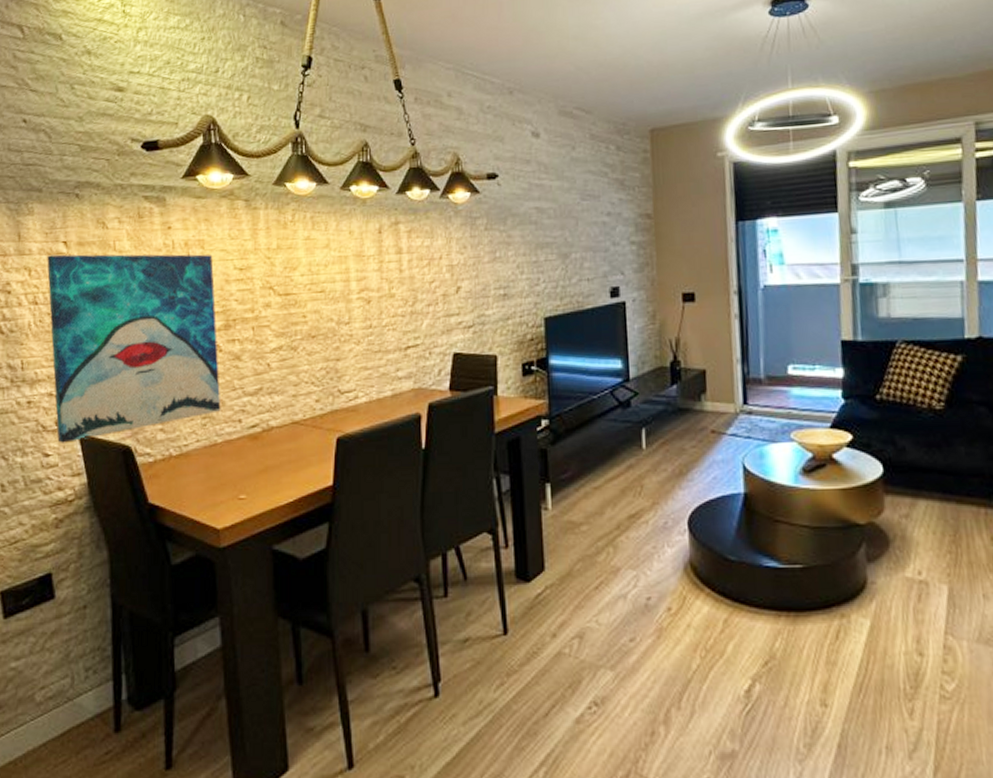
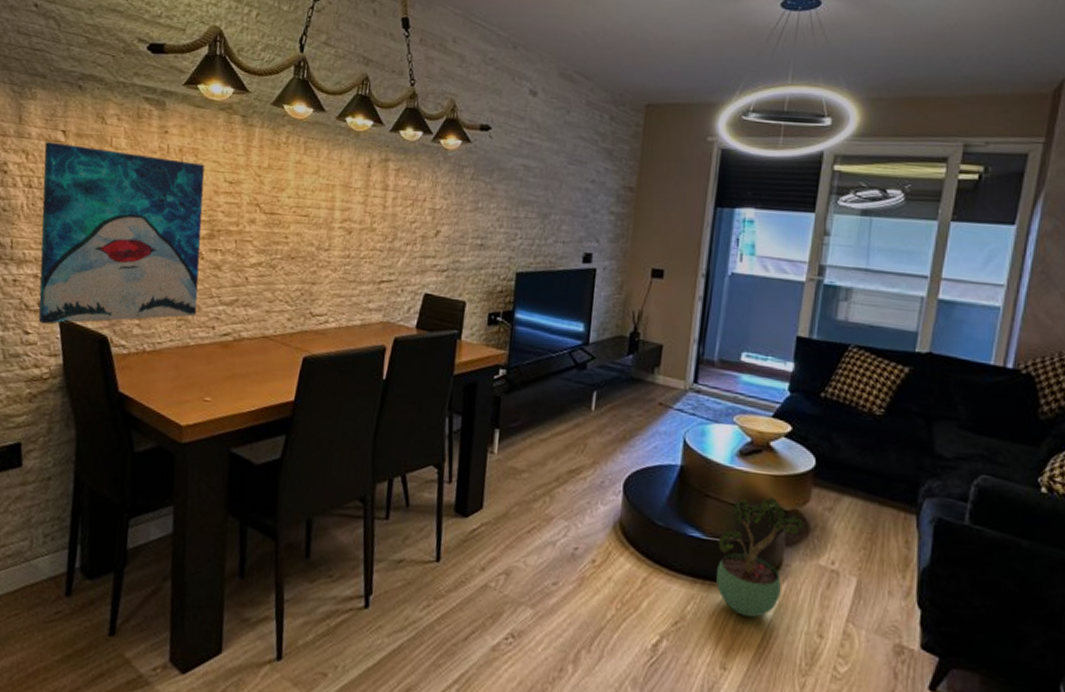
potted plant: none [795,512,883,645] -> present [716,496,804,618]

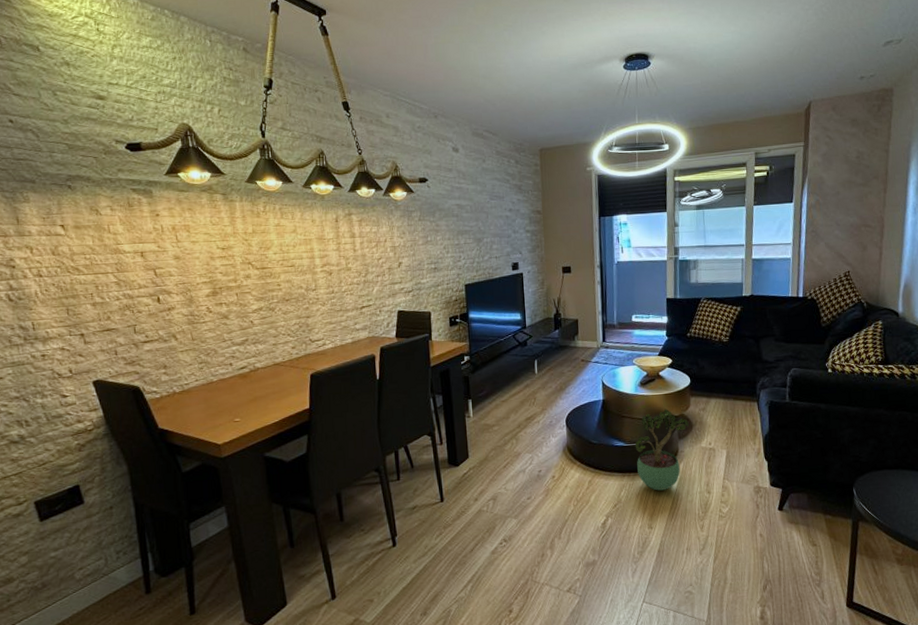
wall art: present [38,141,205,324] -> none [47,235,215,387]

